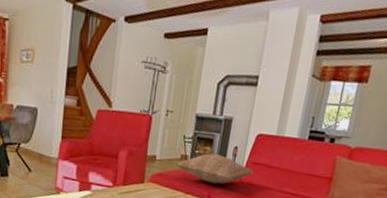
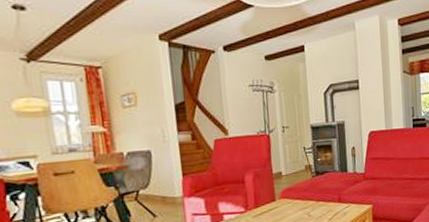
cushion: present [175,153,254,184] -> none [301,158,374,186]

